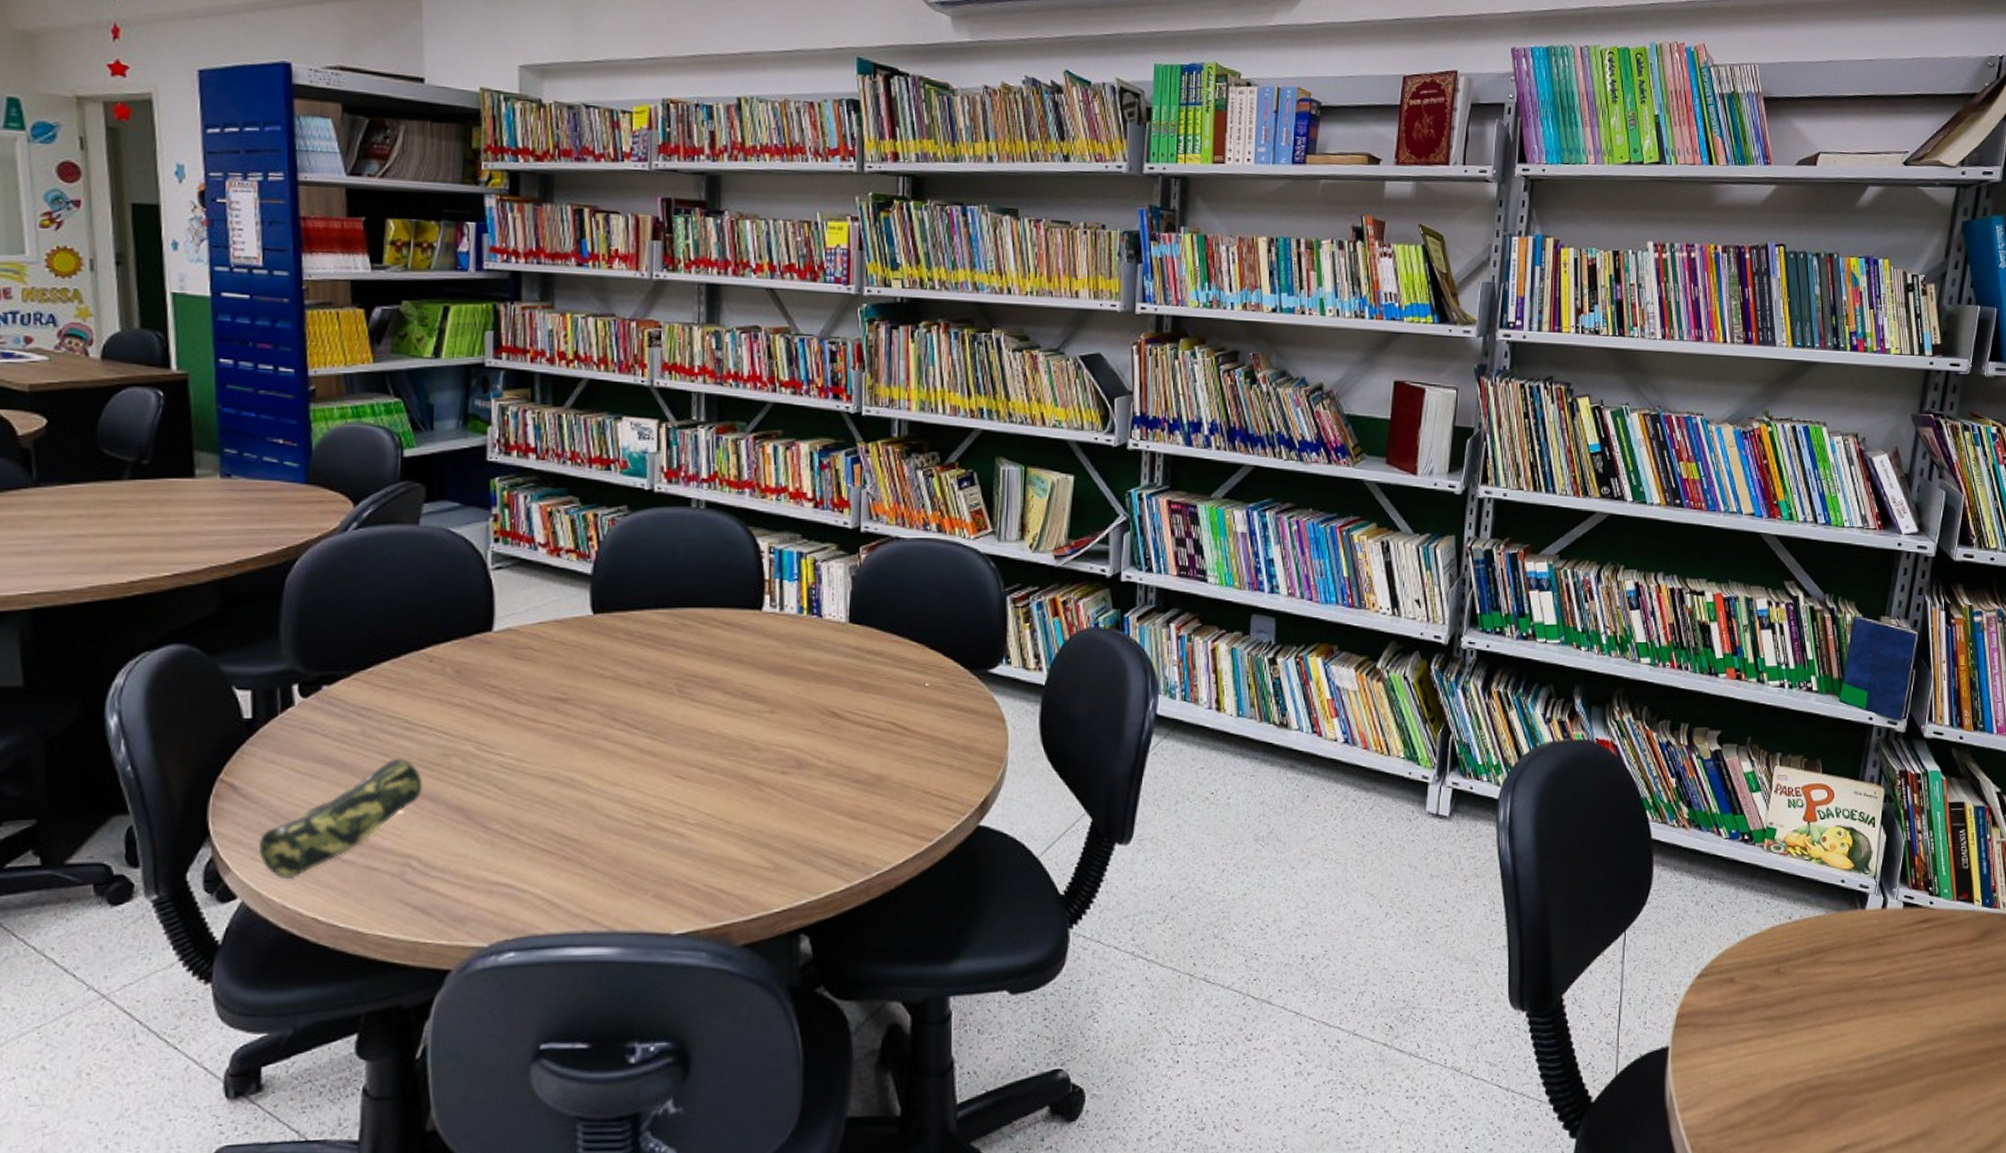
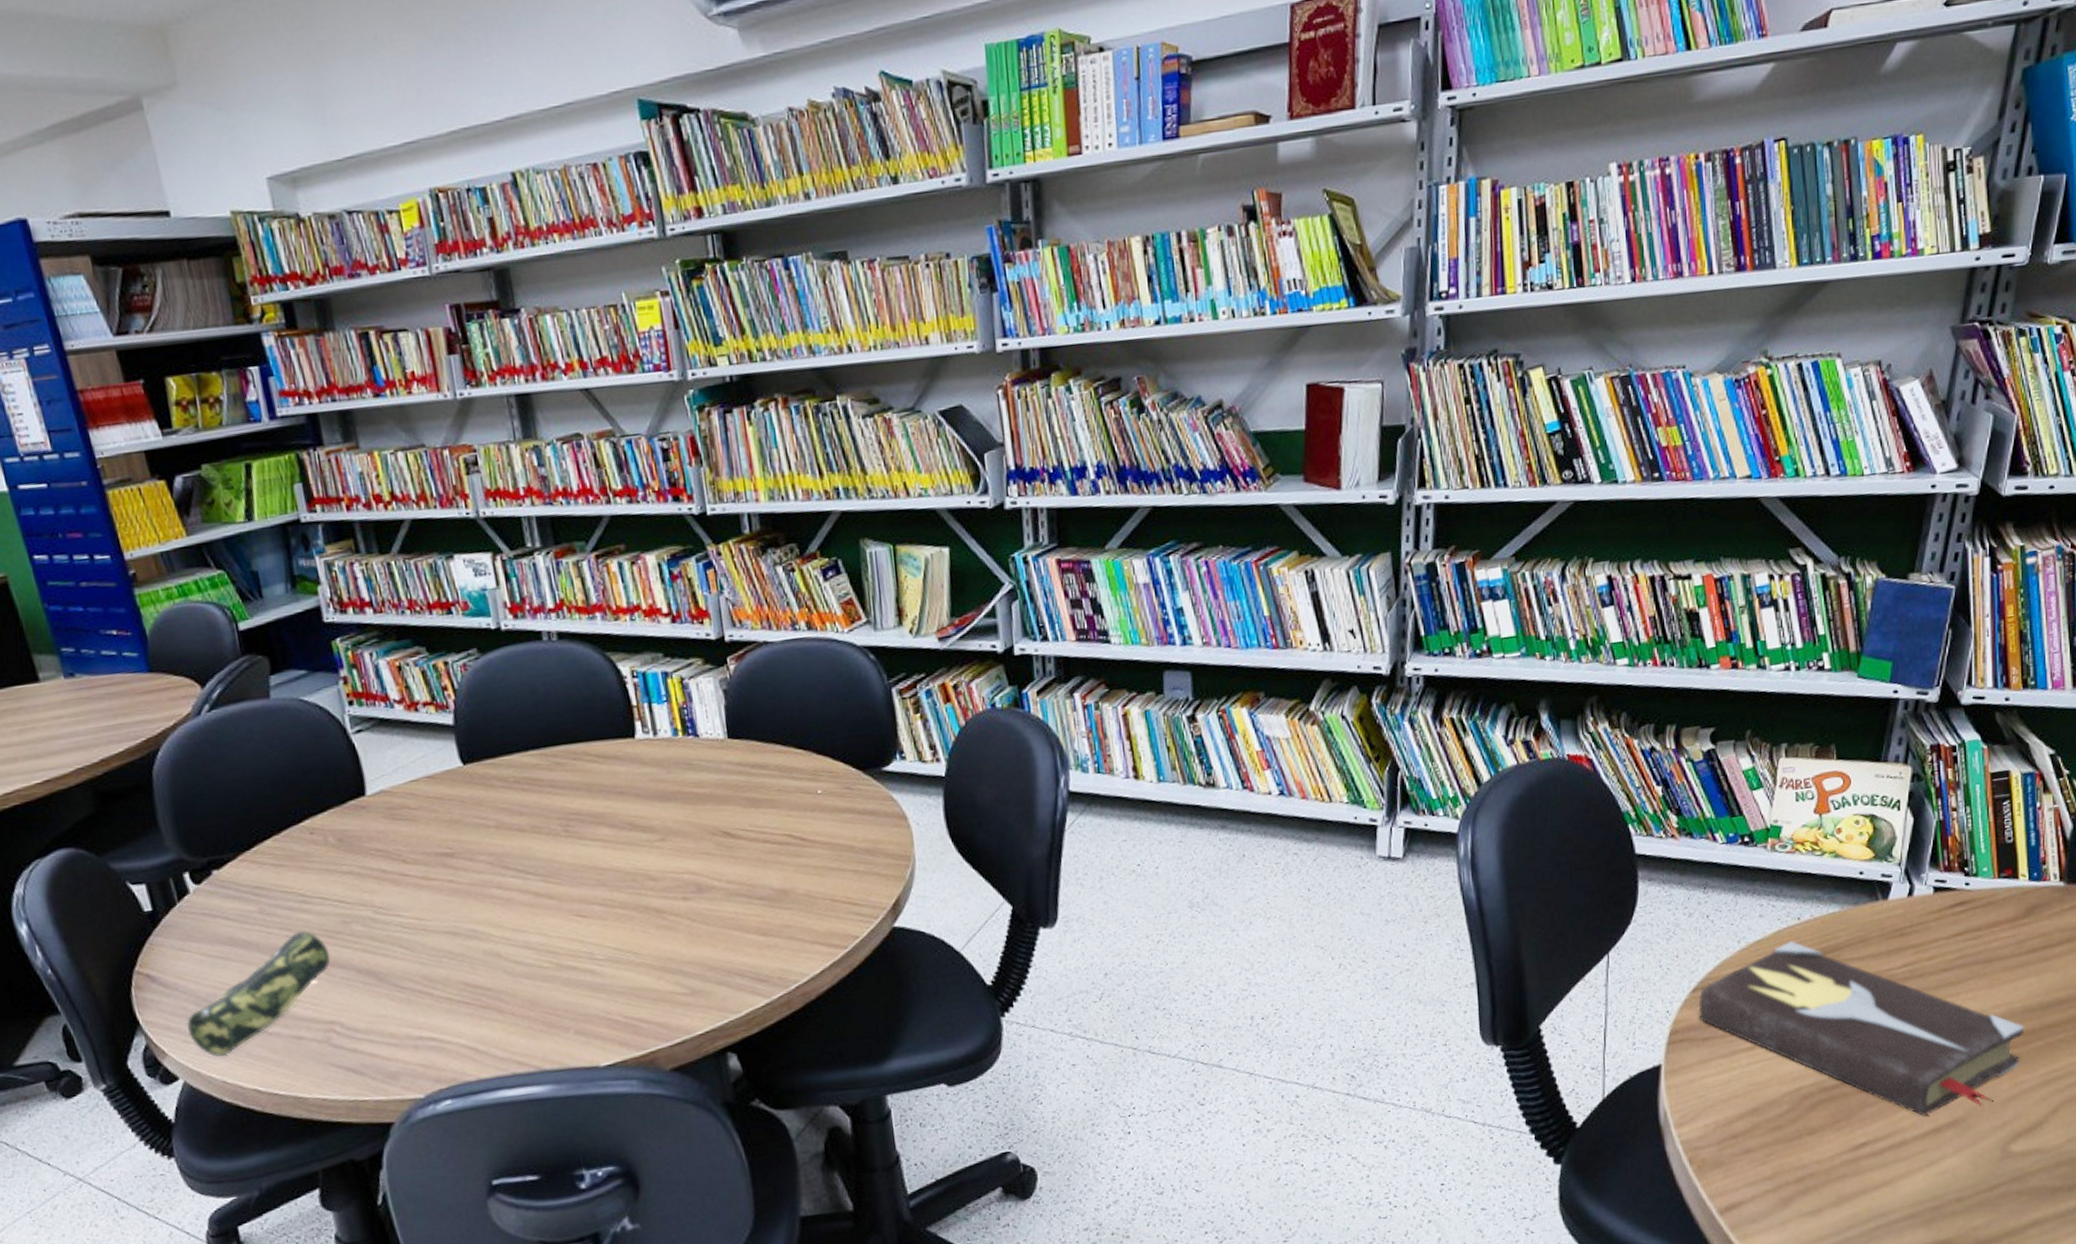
hardback book: none [1702,938,1982,1125] -> present [1698,940,2025,1117]

